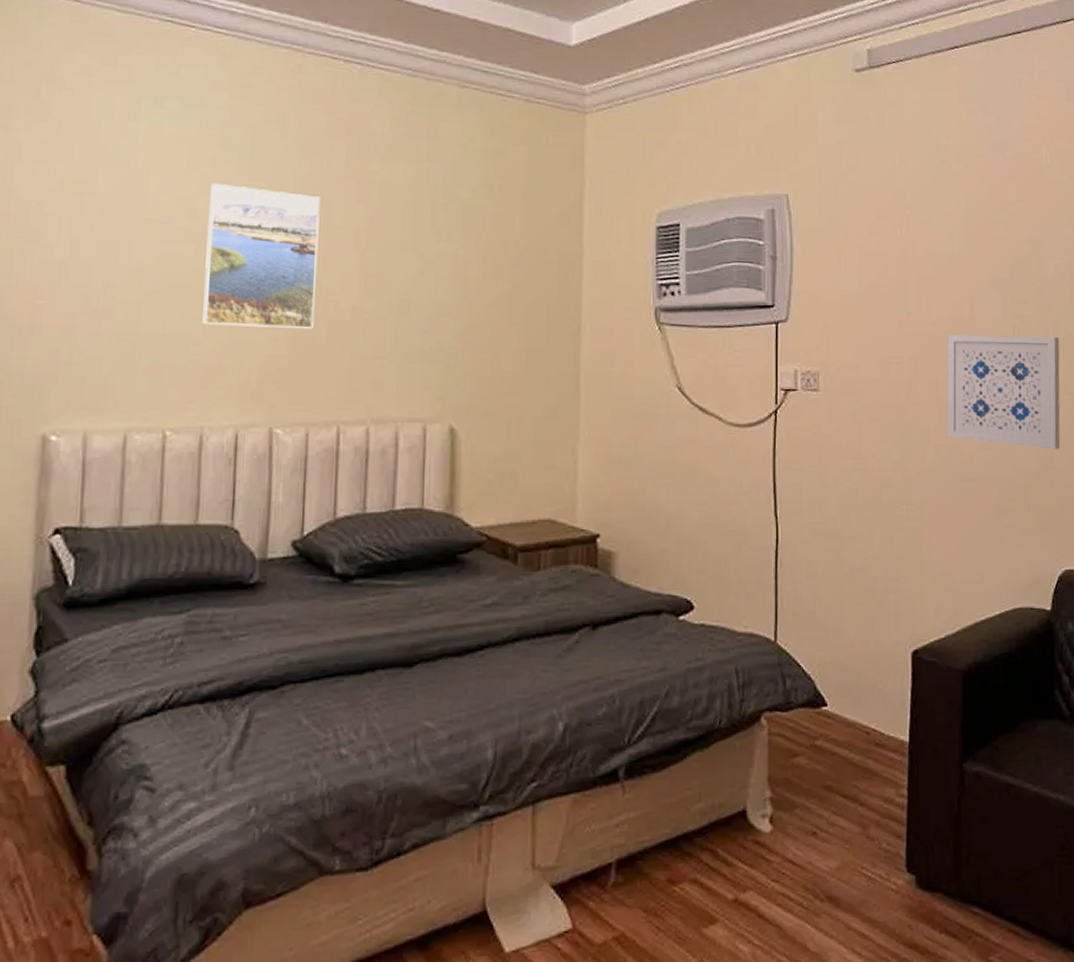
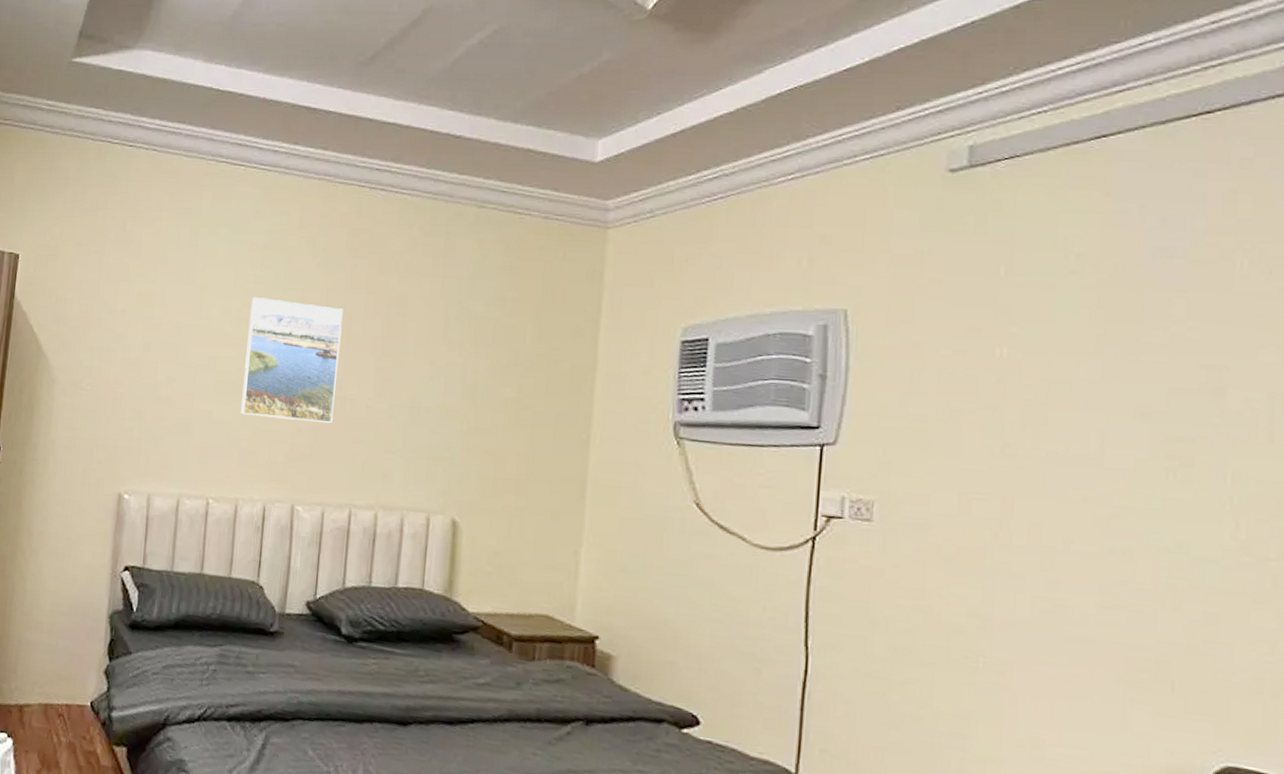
wall art: present [947,334,1060,449] -> none [1052,472,1244,622]

